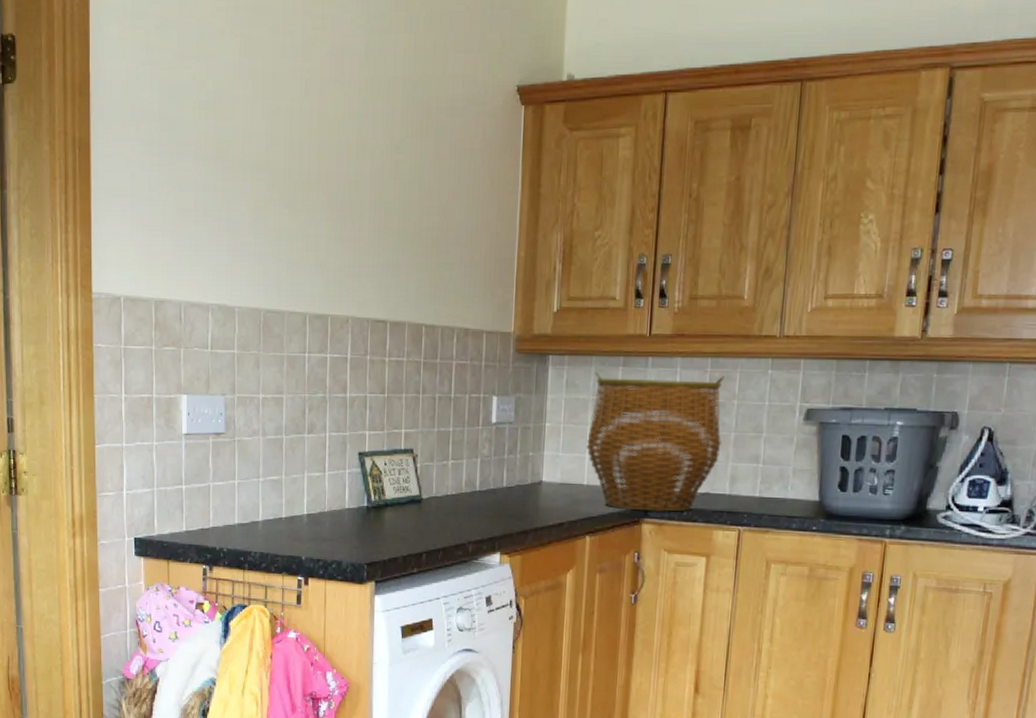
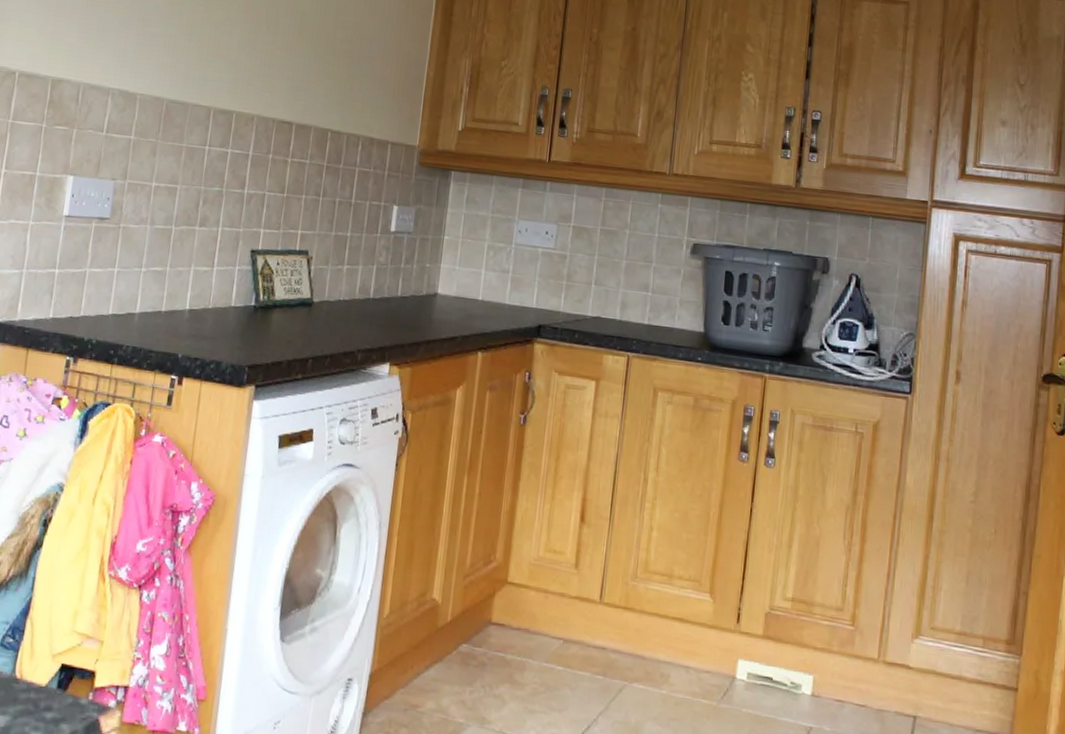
basket: present [586,371,725,512] -> none [483,190,618,334]

